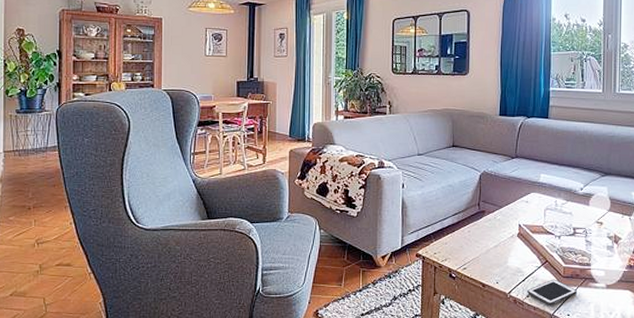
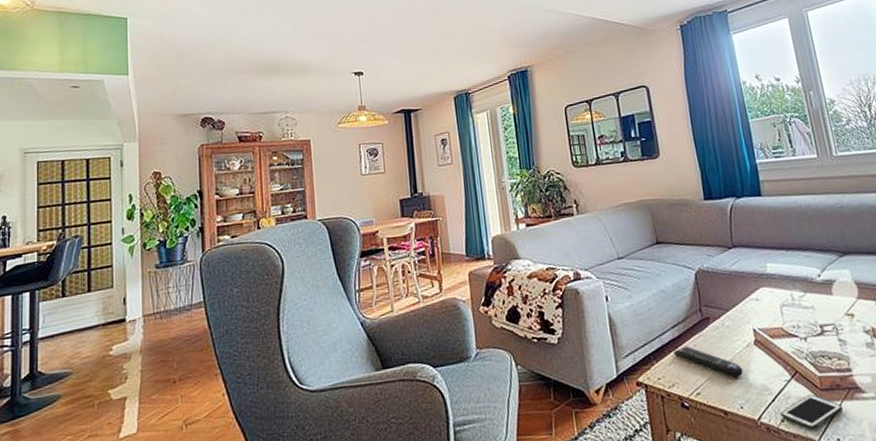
remote control: none [450,231,504,260] -> present [673,346,743,378]

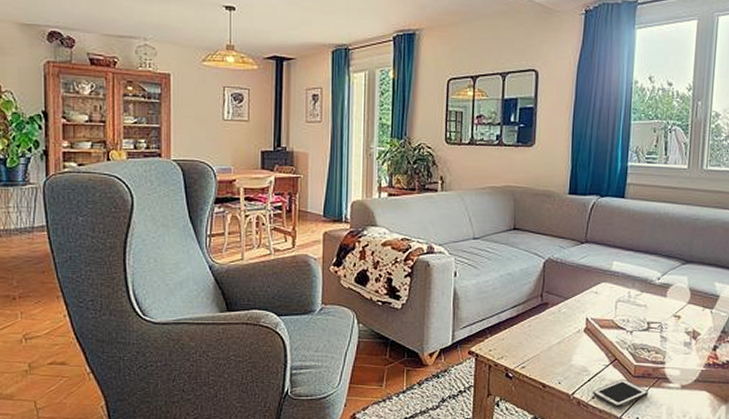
remote control: present [673,346,743,378] -> none [508,325,568,358]

